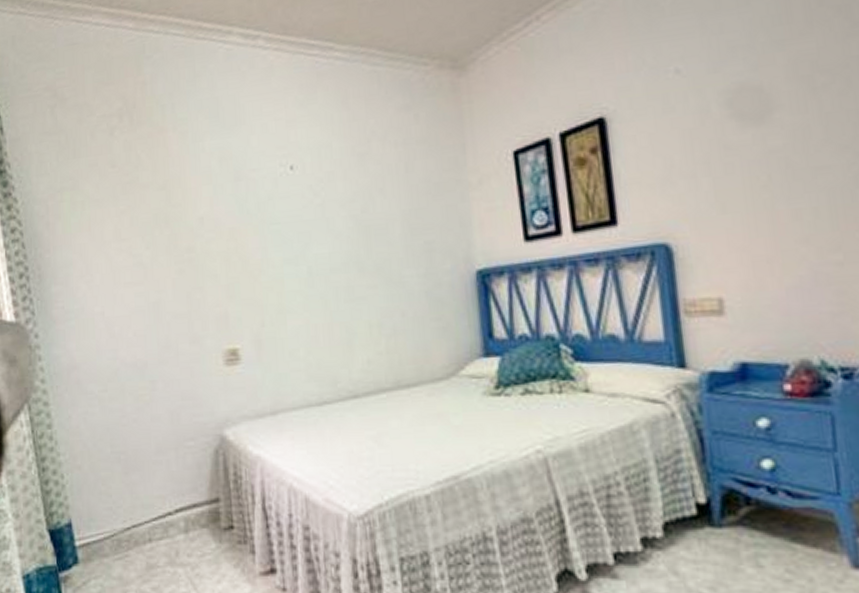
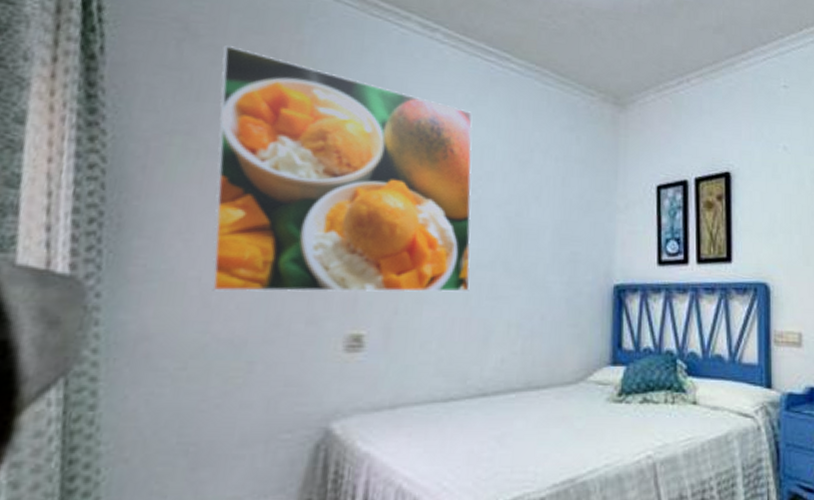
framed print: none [85,101,327,323] -> present [211,44,473,292]

